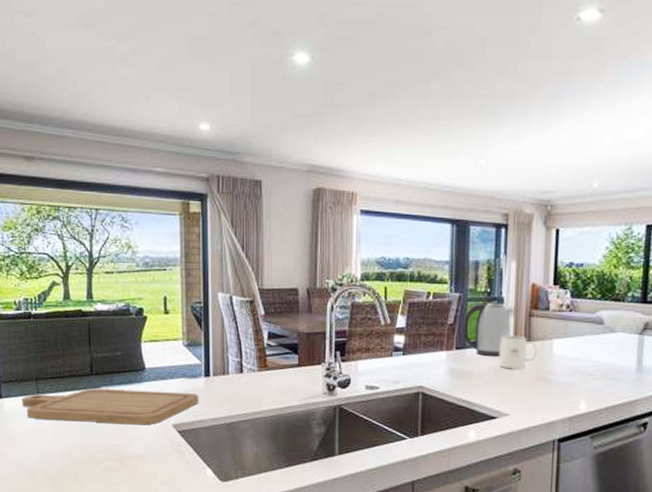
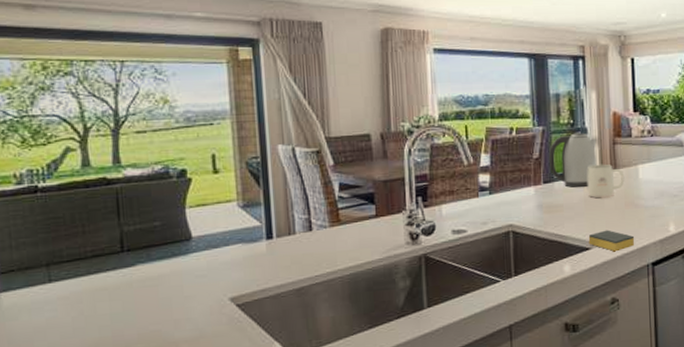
chopping board: present [22,388,199,425] -> none [28,259,261,313]
sponge: none [495,401,543,424] -> present [588,230,635,252]

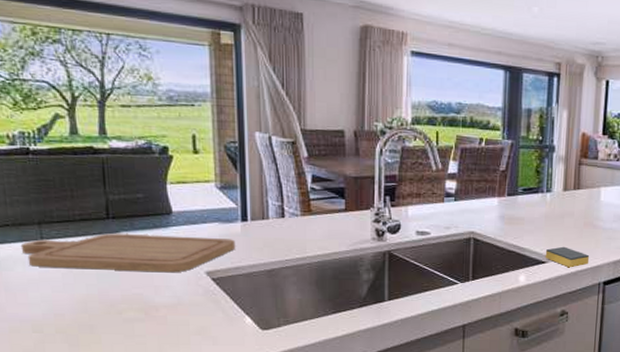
chopping board: none [28,259,261,313] -> present [22,233,236,273]
kettle: present [549,133,597,187] -> none [515,150,563,203]
mug: present [586,164,625,199] -> none [549,182,587,216]

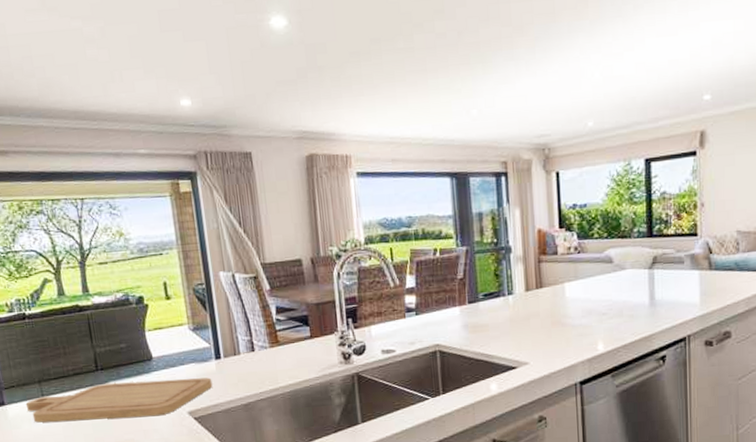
sponge: present [545,246,590,268] -> none [514,349,562,371]

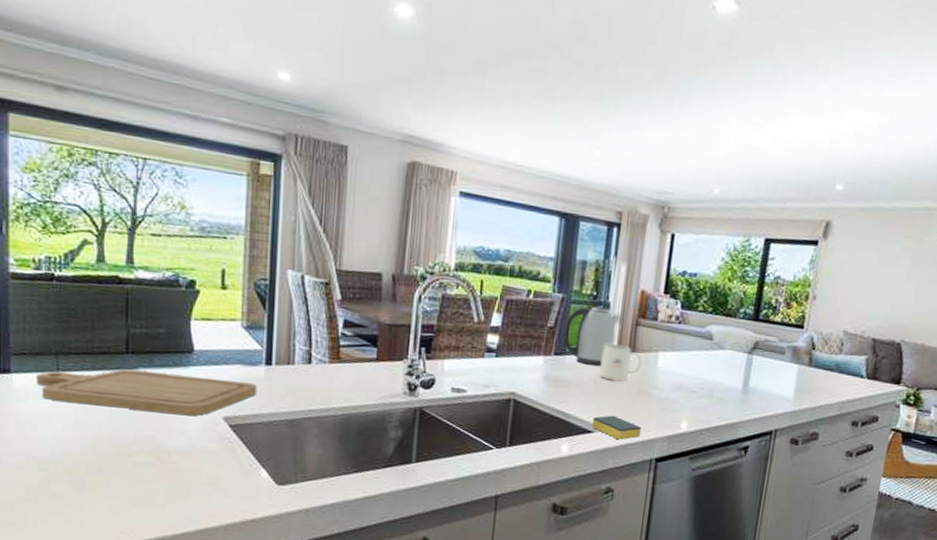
kettle: none [473,251,521,307] -> present [563,306,619,366]
mug: none [511,282,551,318] -> present [599,343,642,382]
sponge: none [514,349,562,371] -> present [591,415,642,440]

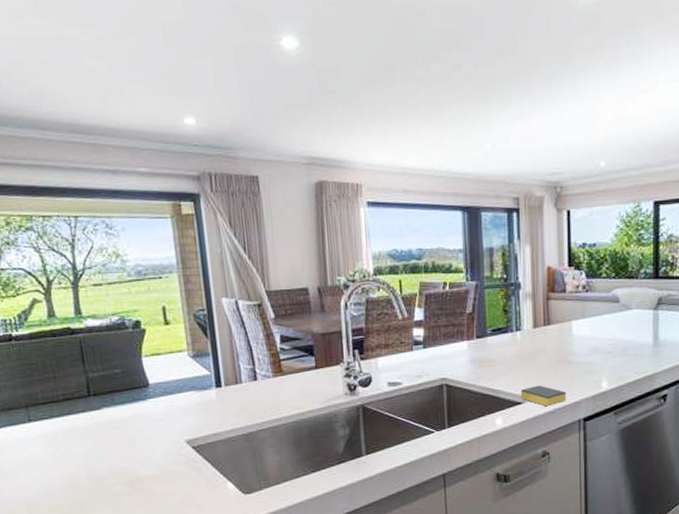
chopping board: present [37,369,257,416] -> none [12,406,213,449]
kettle: present [563,306,619,366] -> none [482,288,530,343]
mug: present [599,343,642,382] -> none [519,319,558,354]

